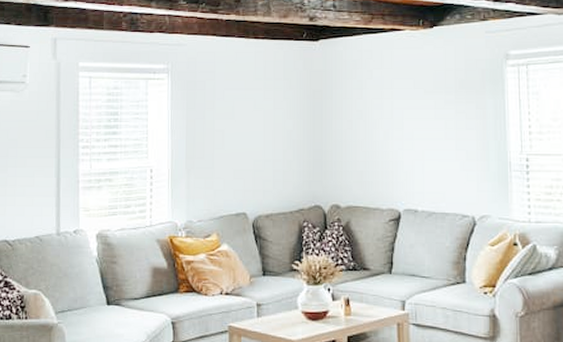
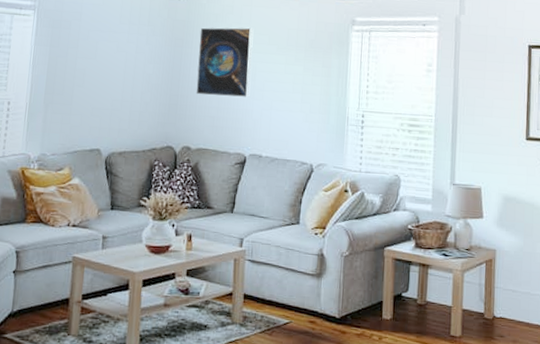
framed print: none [339,72,399,149] -> present [196,27,254,97]

